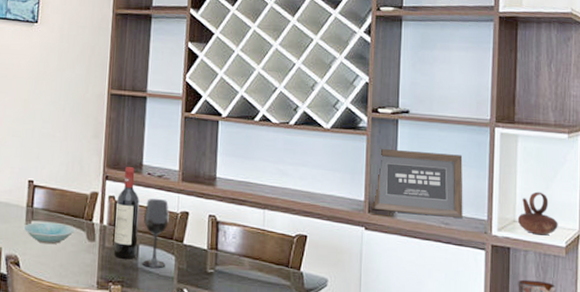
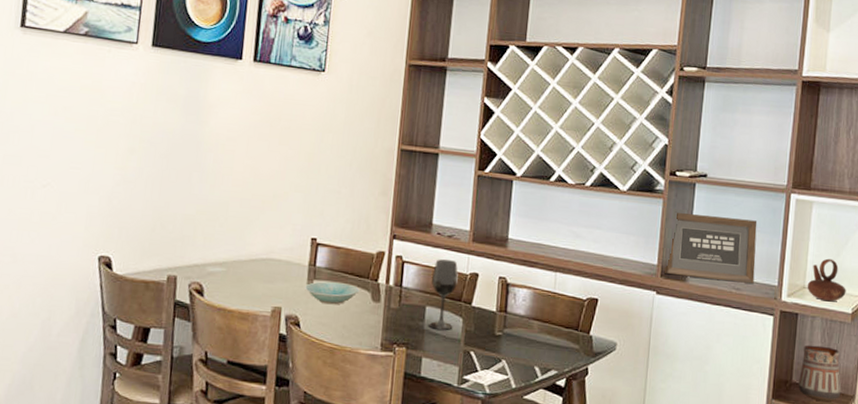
wine bottle: present [113,167,140,259] -> none [399,226,428,321]

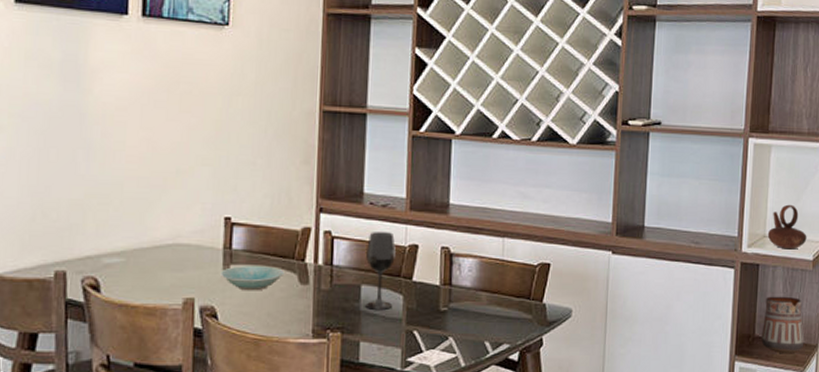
picture frame: present [664,213,757,284] -> none [619,165,715,236]

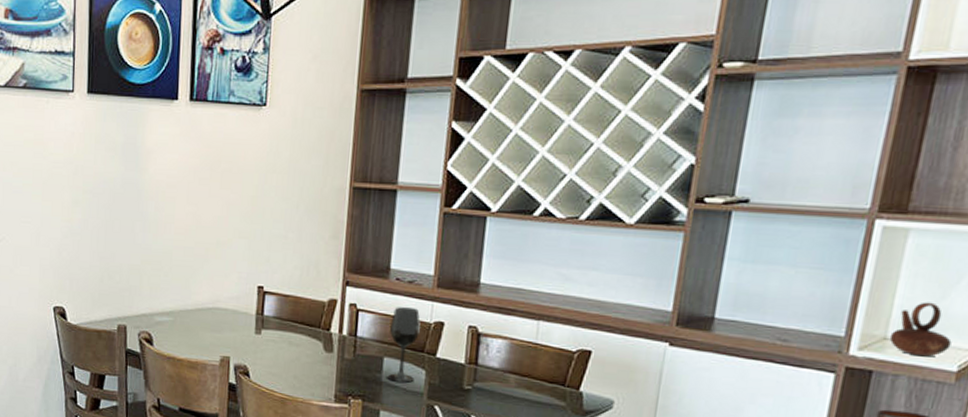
bowl: present [219,266,286,291] -> none [252,331,312,355]

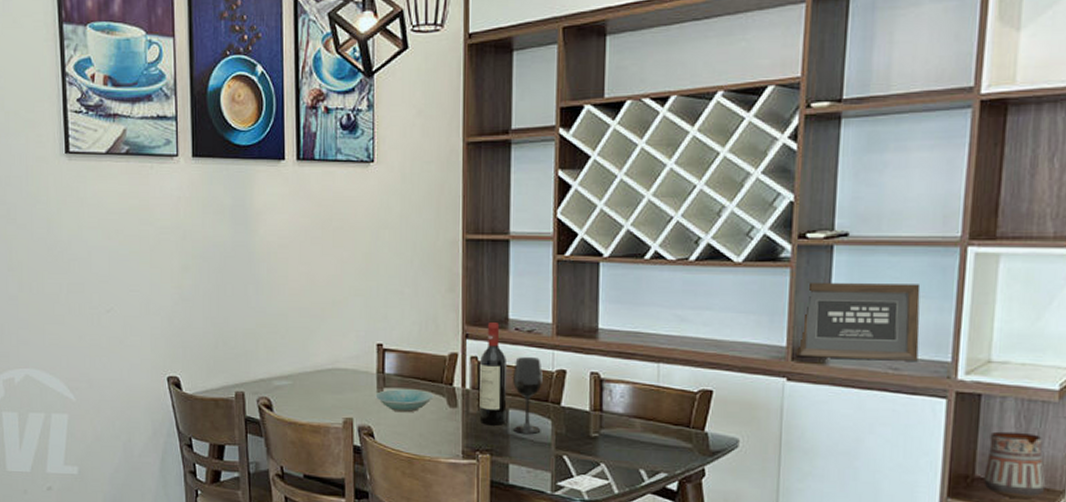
bowl: none [252,331,312,355] -> present [374,389,435,413]
wine bottle: none [354,271,385,373] -> present [479,323,508,426]
picture frame: none [680,249,821,334] -> present [795,283,921,361]
teapot: present [889,302,952,357] -> none [993,324,1051,377]

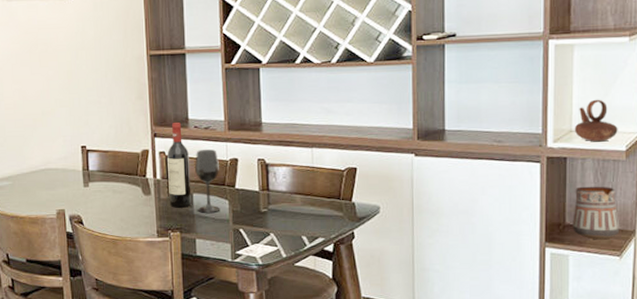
bowl: present [374,389,435,413] -> none [81,182,132,202]
picture frame: present [795,283,921,361] -> none [420,72,516,137]
teapot: none [993,324,1051,377] -> present [574,99,618,142]

